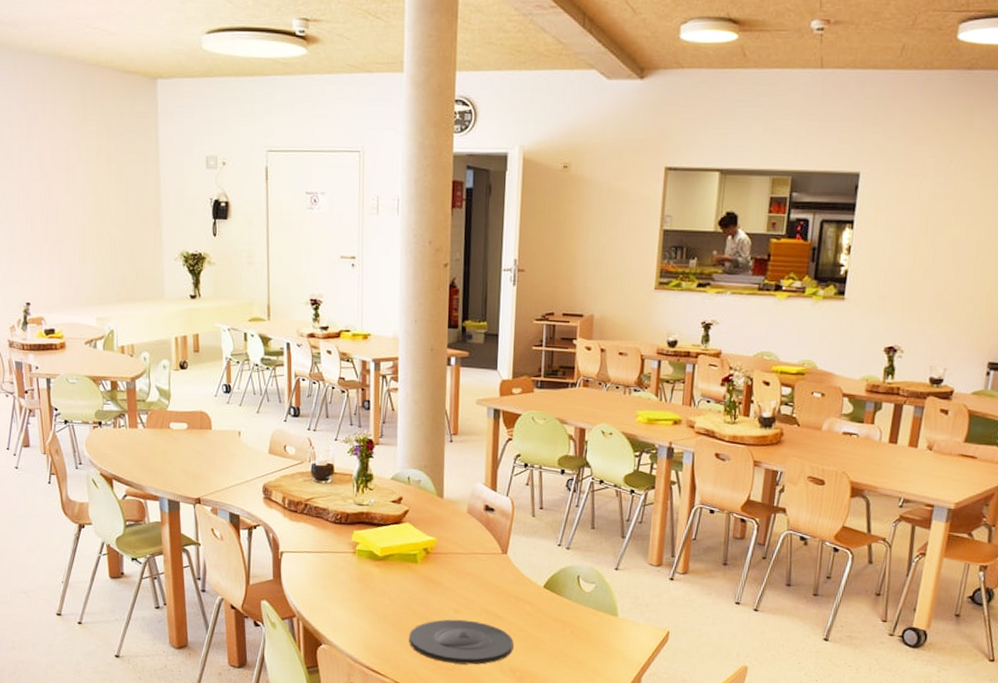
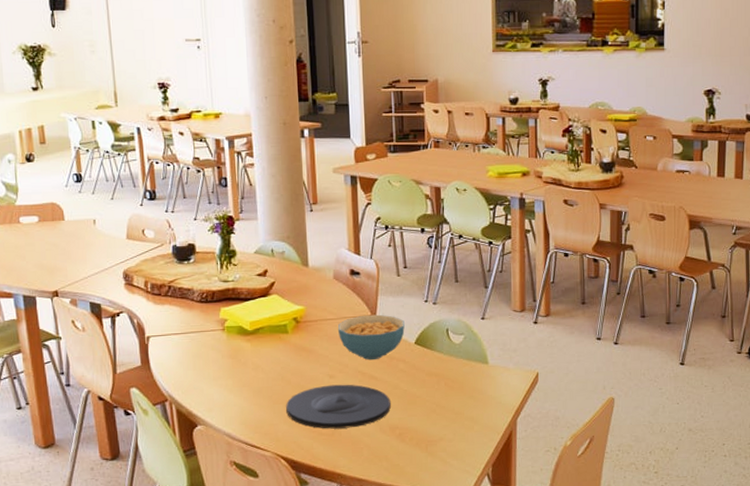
cereal bowl: none [467,552,535,599] -> present [337,314,405,361]

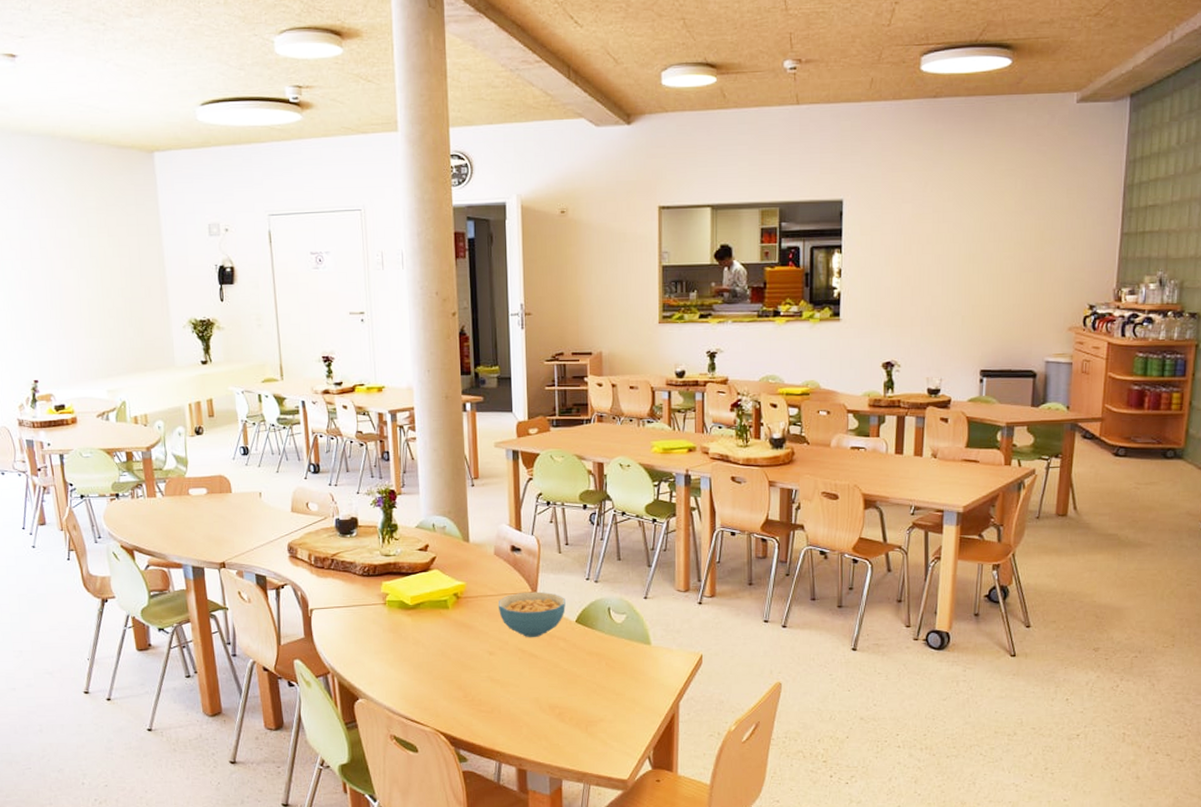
plate: present [286,384,391,429] -> none [446,661,551,706]

